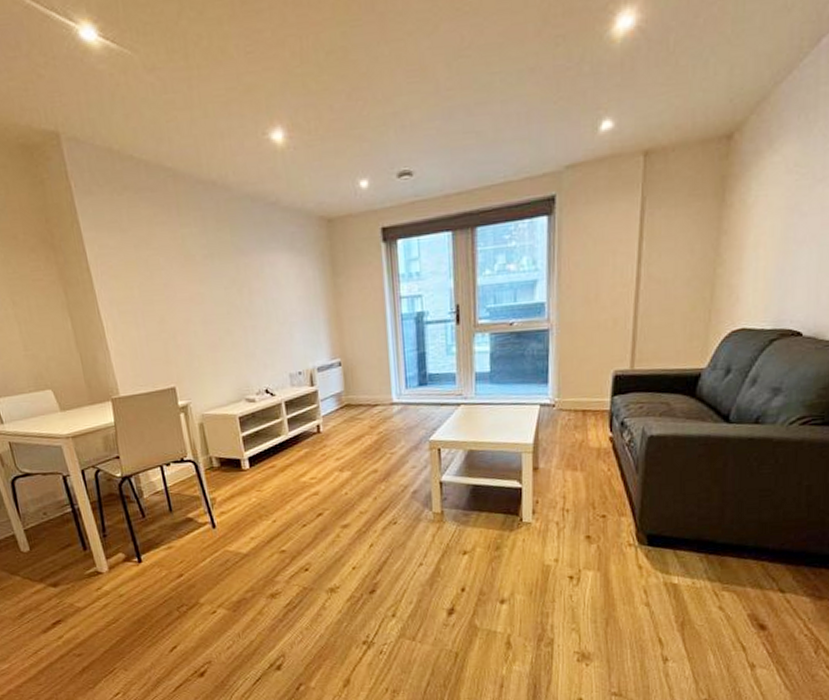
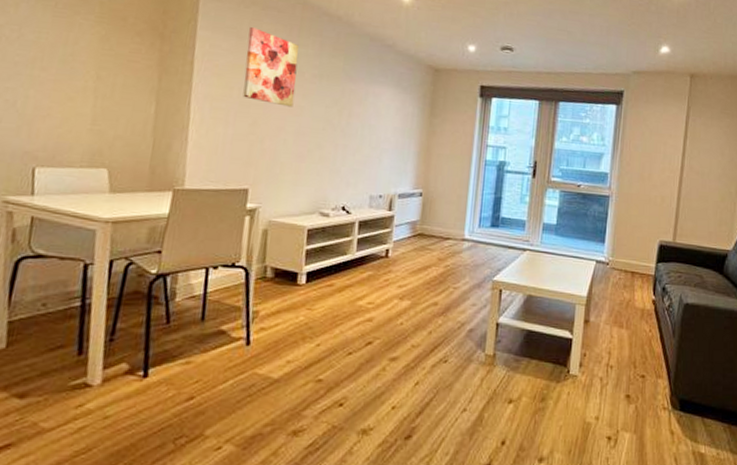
wall art: none [129,216,193,297] -> present [242,27,299,107]

